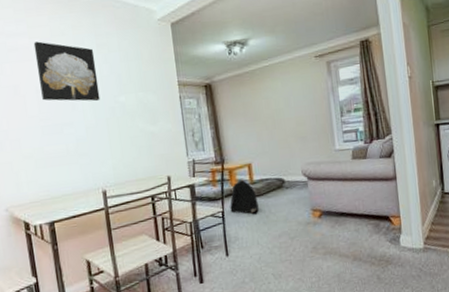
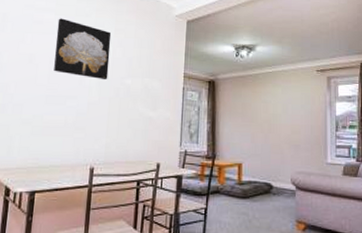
backpack: present [230,179,259,214] -> none [214,178,243,216]

